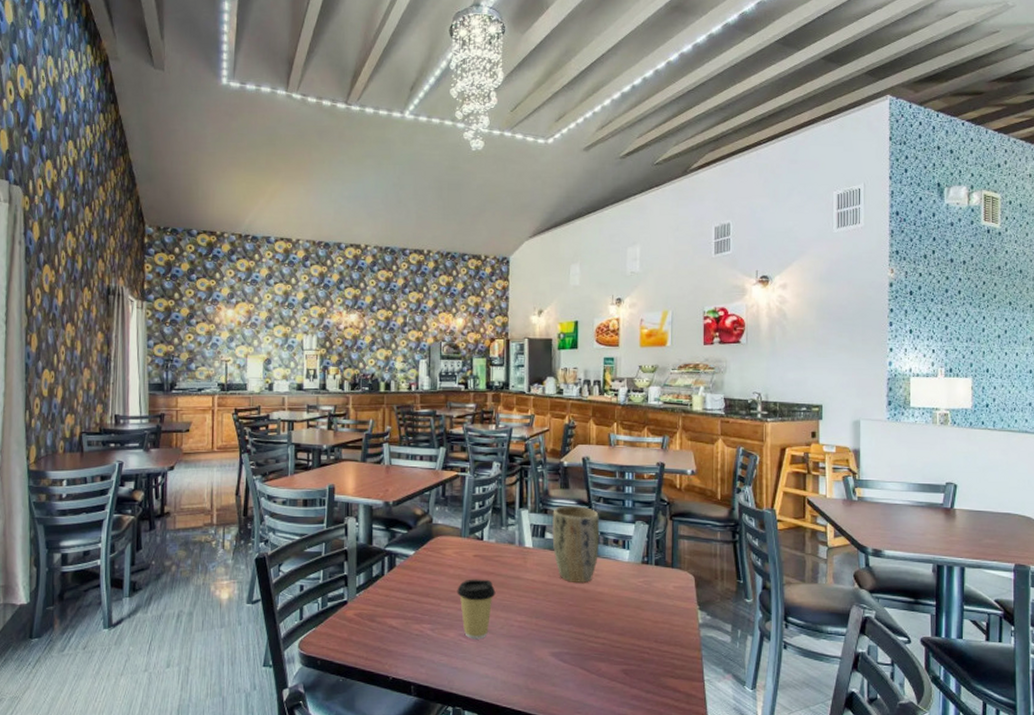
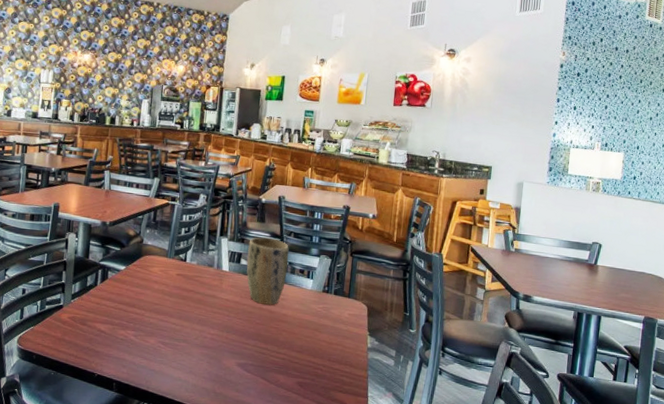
coffee cup: present [457,579,496,640] -> none [159,294,194,347]

